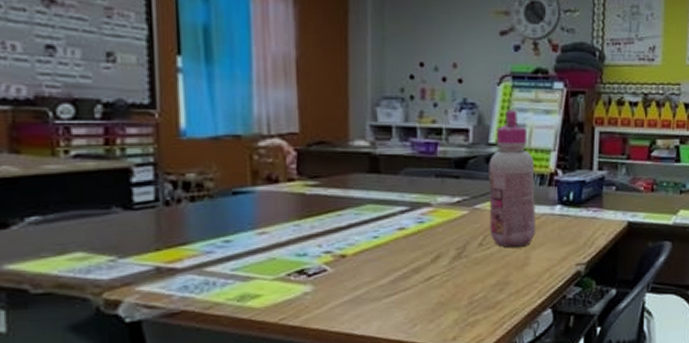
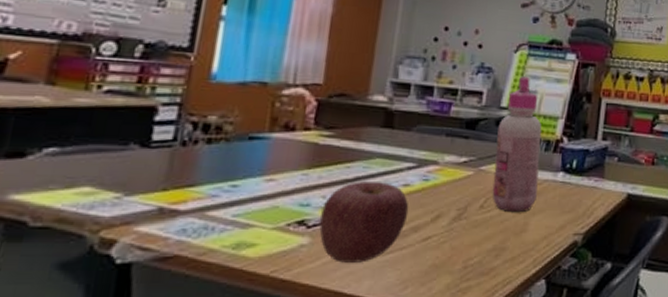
apple: none [320,227,408,307] -> present [319,181,409,263]

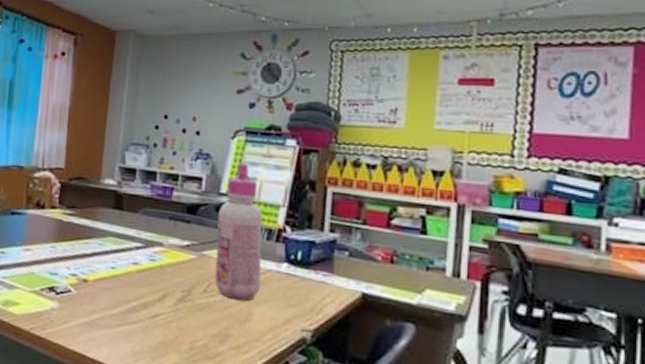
apple: present [319,181,409,263] -> none [65,256,139,331]

